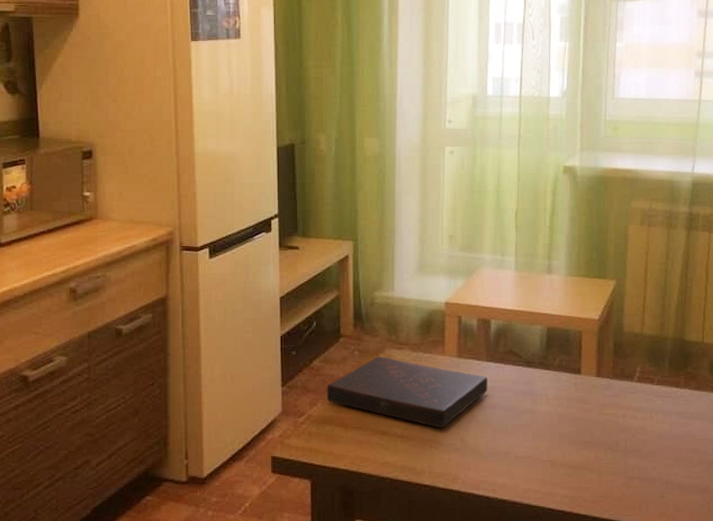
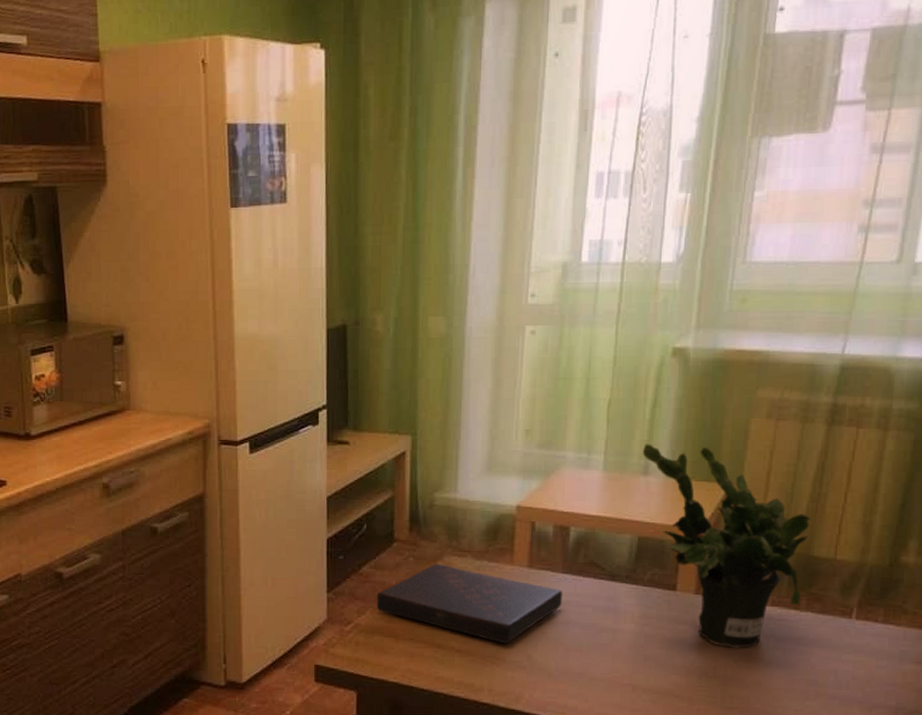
potted plant: none [546,247,681,423] -> present [643,444,811,648]

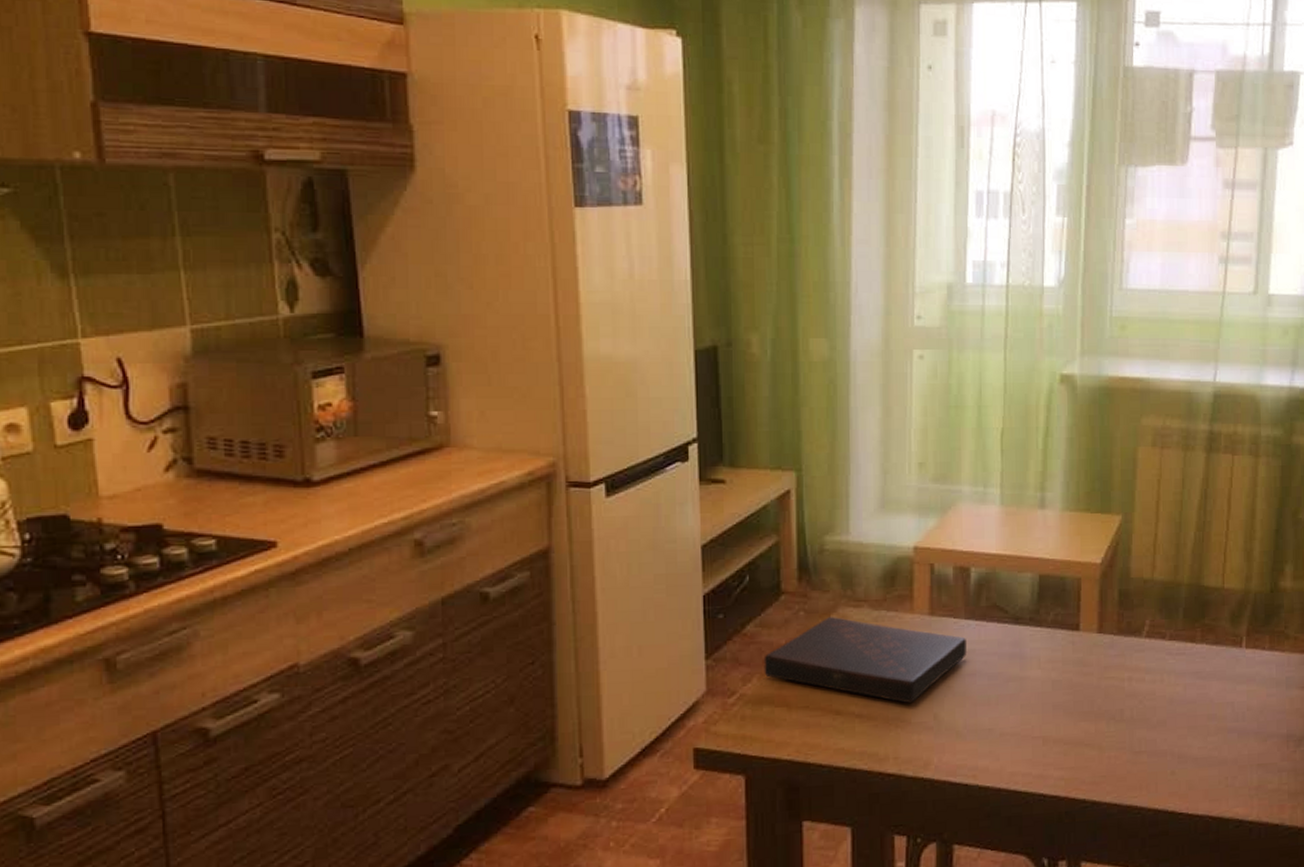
potted plant: present [643,444,811,648] -> none [1038,475,1199,687]

